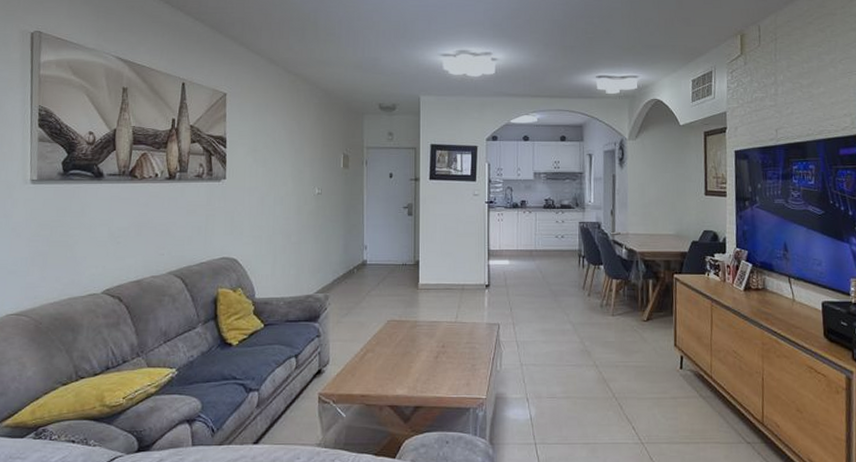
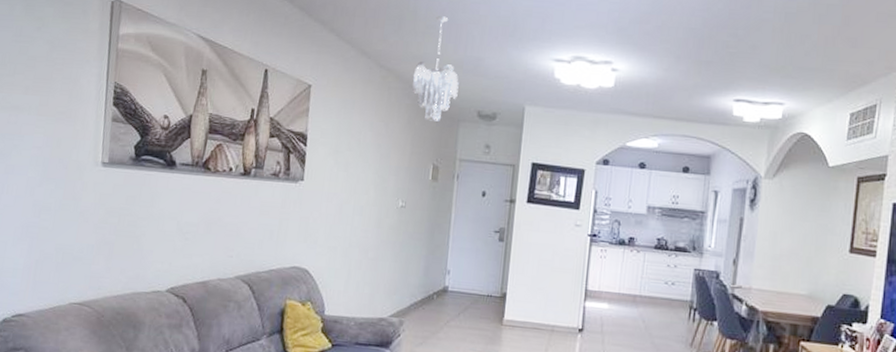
chandelier: none [318,25,360,116] -> present [412,16,459,121]

